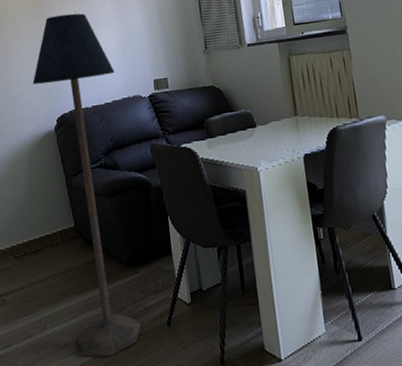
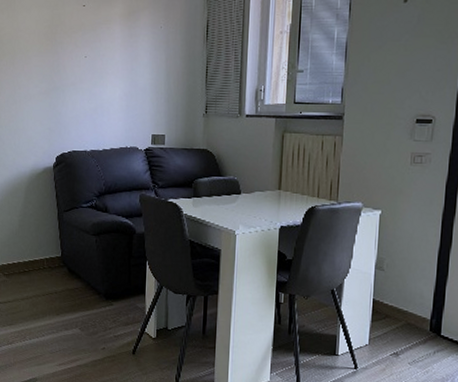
floor lamp: present [32,13,142,357] -> none [37,57,116,371]

